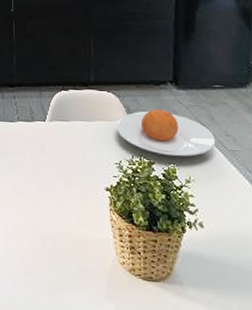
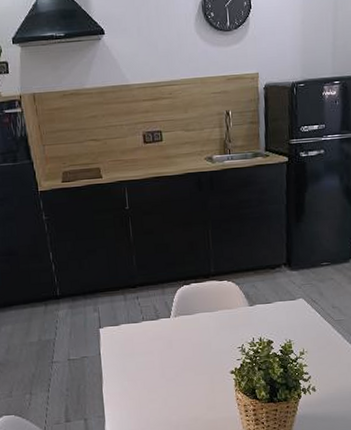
plate: present [117,109,216,157] -> none [237,291,325,333]

